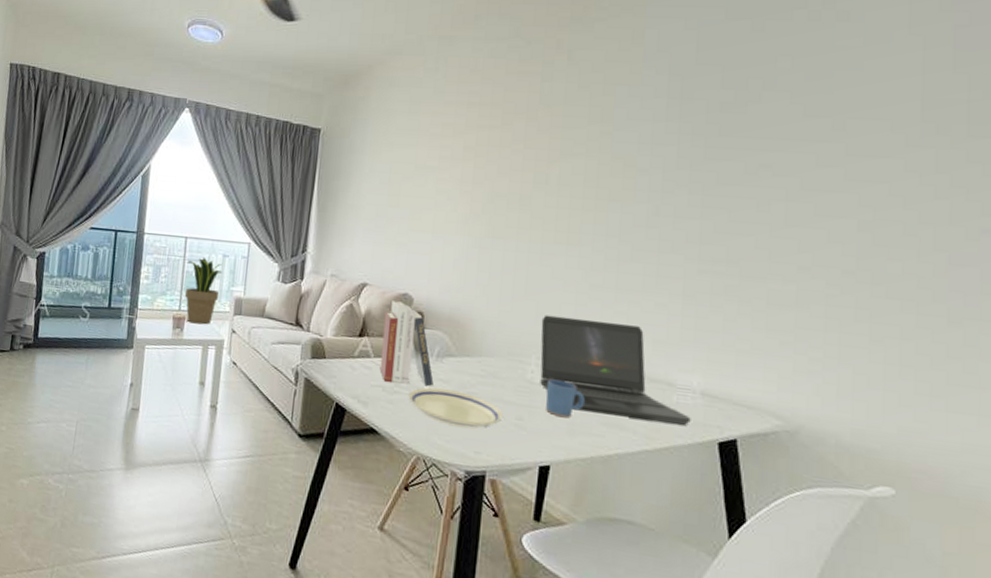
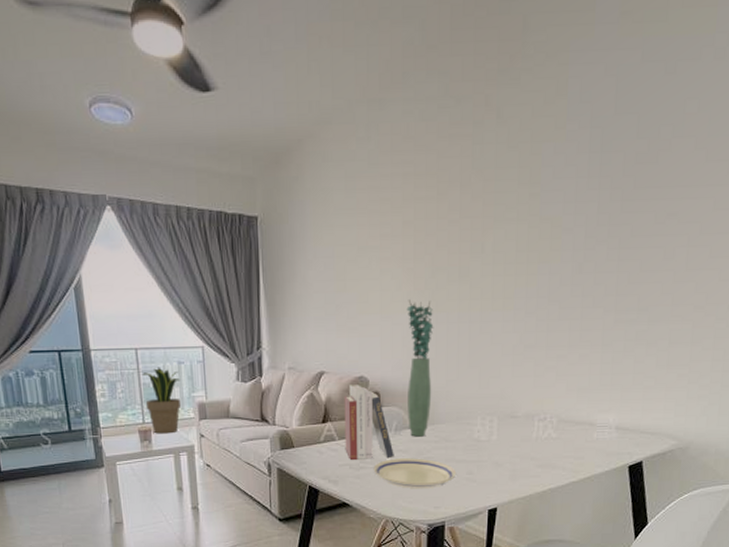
vase: none [452,222,489,368] -> present [406,299,434,437]
laptop computer: present [540,315,691,425] -> none [484,377,608,458]
mug: present [546,379,585,418] -> none [491,435,523,466]

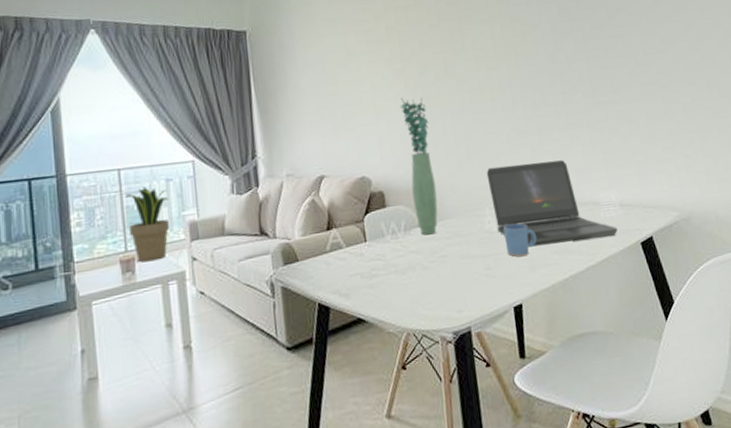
books: present [344,383,394,461] -> none [347,184,407,269]
plate: present [373,458,457,489] -> none [386,258,475,293]
laptop computer: none [484,377,608,458] -> present [486,160,618,247]
mug: none [491,435,523,466] -> present [502,223,537,257]

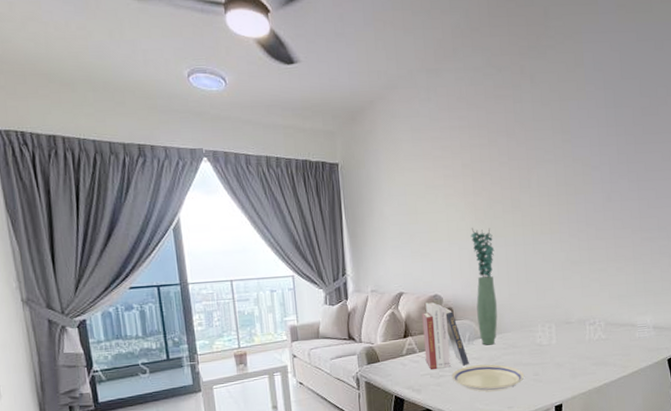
potted plant: present [125,186,170,263] -> none [237,296,275,357]
books: none [347,184,407,269] -> present [422,301,469,370]
plate: none [386,258,475,293] -> present [451,364,525,392]
laptop computer: present [486,160,618,247] -> none [541,287,649,358]
mug: present [502,223,537,257] -> none [551,338,579,367]

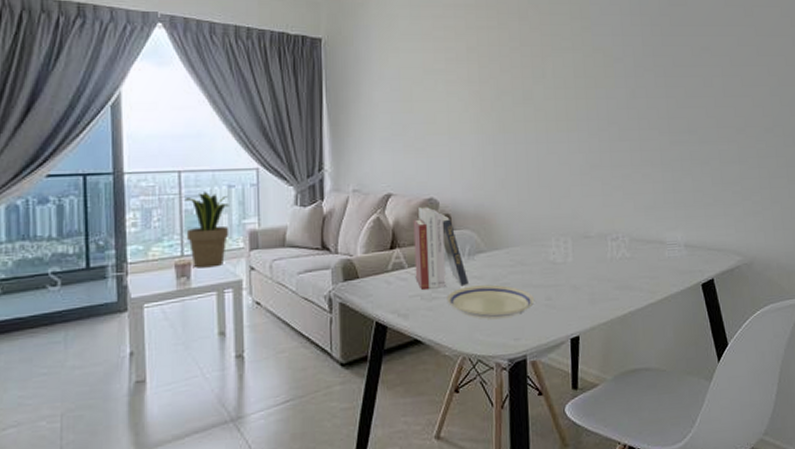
potted plant: none [237,296,275,357] -> present [184,191,230,268]
vase: present [470,228,498,345] -> none [474,121,505,262]

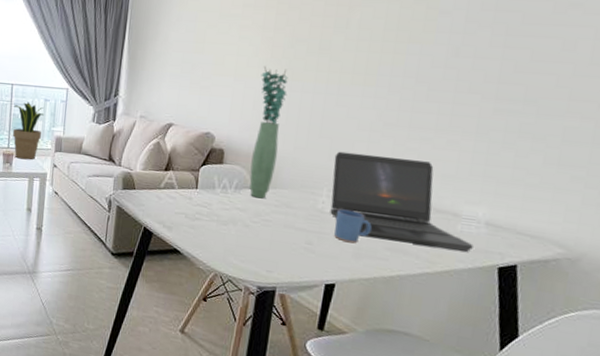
books: present [413,206,469,291] -> none [183,138,232,215]
plate: present [446,284,535,319] -> none [208,215,295,251]
vase: none [474,121,505,262] -> present [249,66,288,199]
laptop computer: none [555,196,680,280] -> present [330,151,473,252]
mug: none [567,256,600,290] -> present [334,209,372,243]

